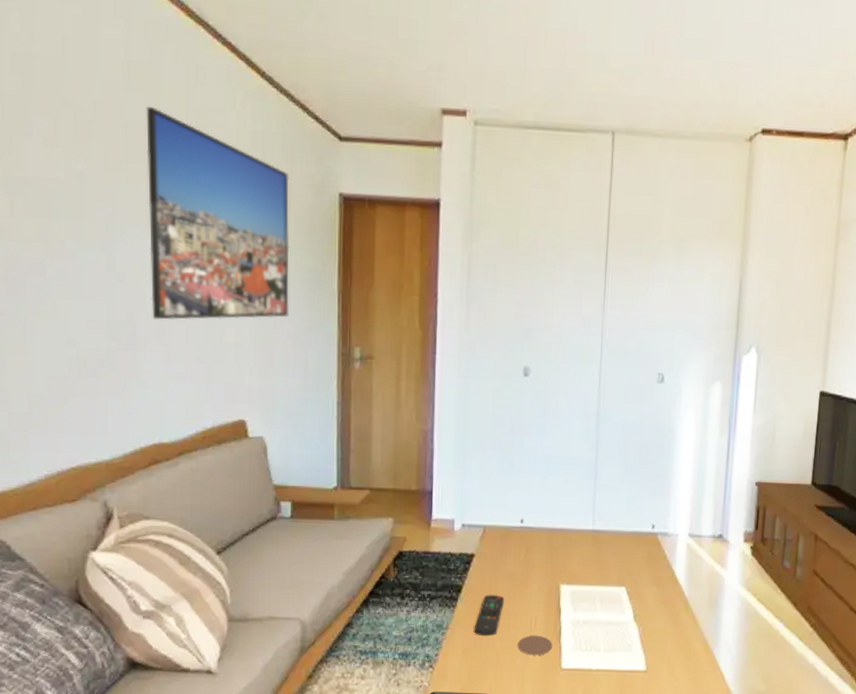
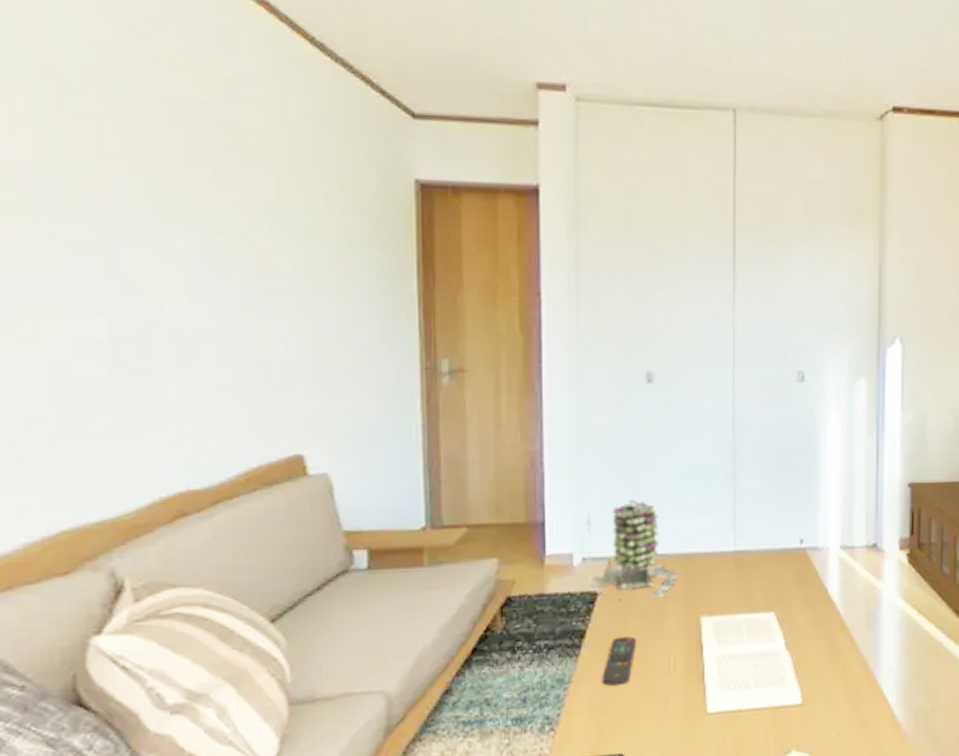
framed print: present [146,107,290,320] -> none [157,77,356,337]
succulent plant: none [466,477,543,565] -> present [586,500,679,601]
coaster: present [517,635,553,656] -> none [655,677,695,702]

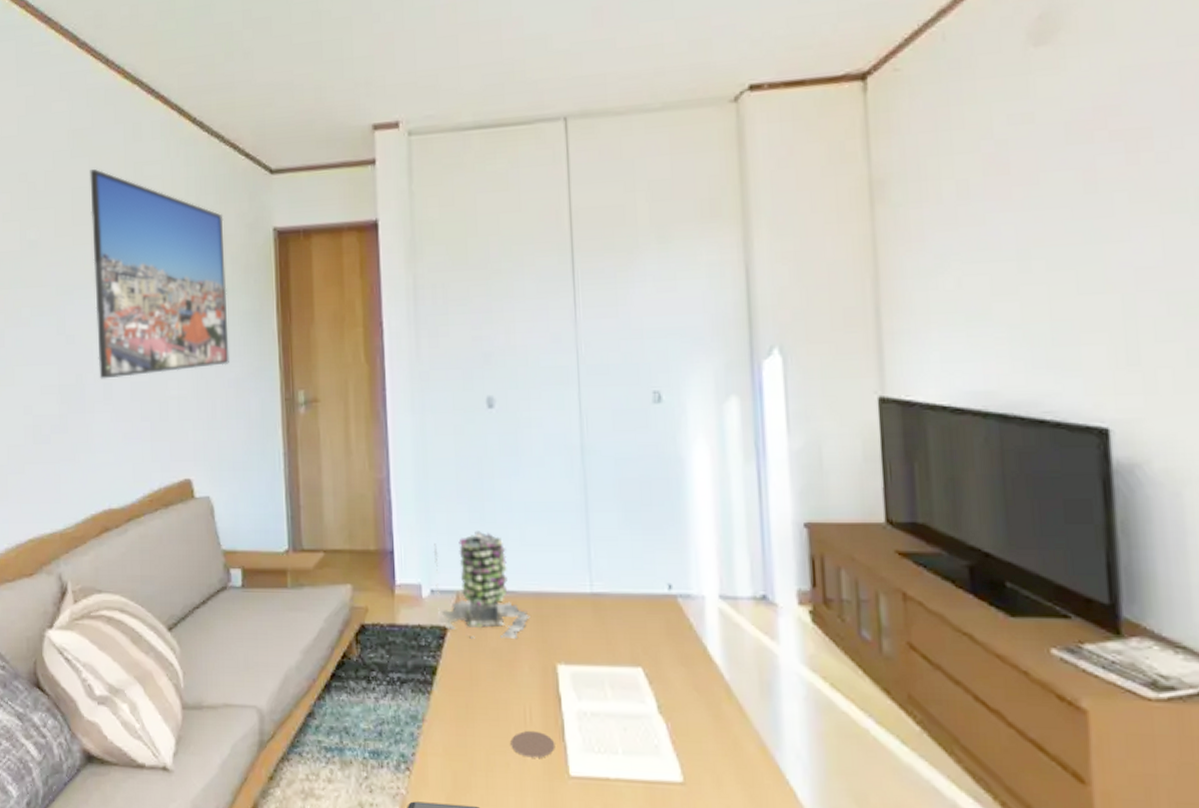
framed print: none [157,77,356,337] -> present [90,169,229,379]
remote control: present [602,635,636,686] -> none [455,677,489,731]
coaster: none [655,677,695,702] -> present [510,730,555,758]

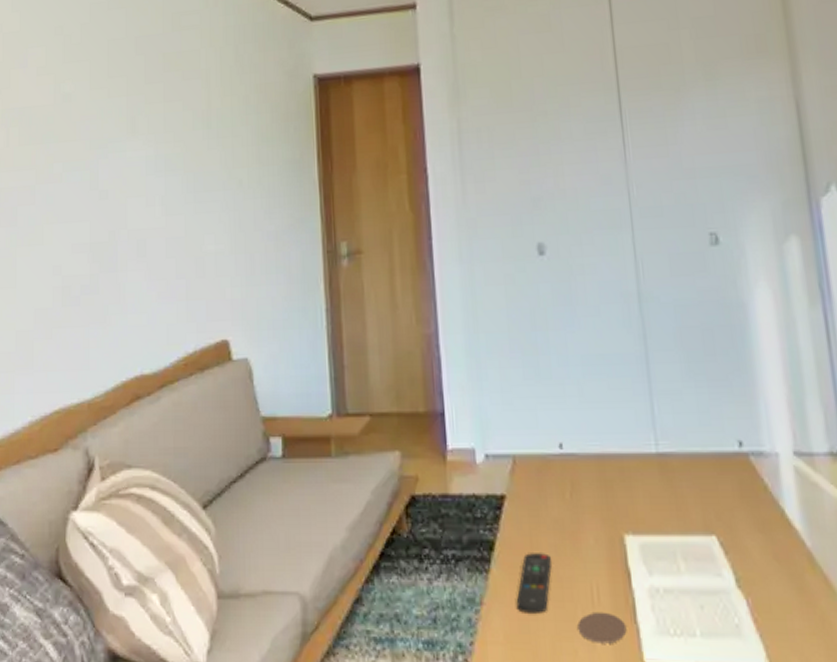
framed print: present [90,169,229,379] -> none [127,21,269,236]
succulent plant: present [433,531,530,640] -> none [486,388,593,508]
remote control: none [455,677,489,731] -> present [516,551,552,614]

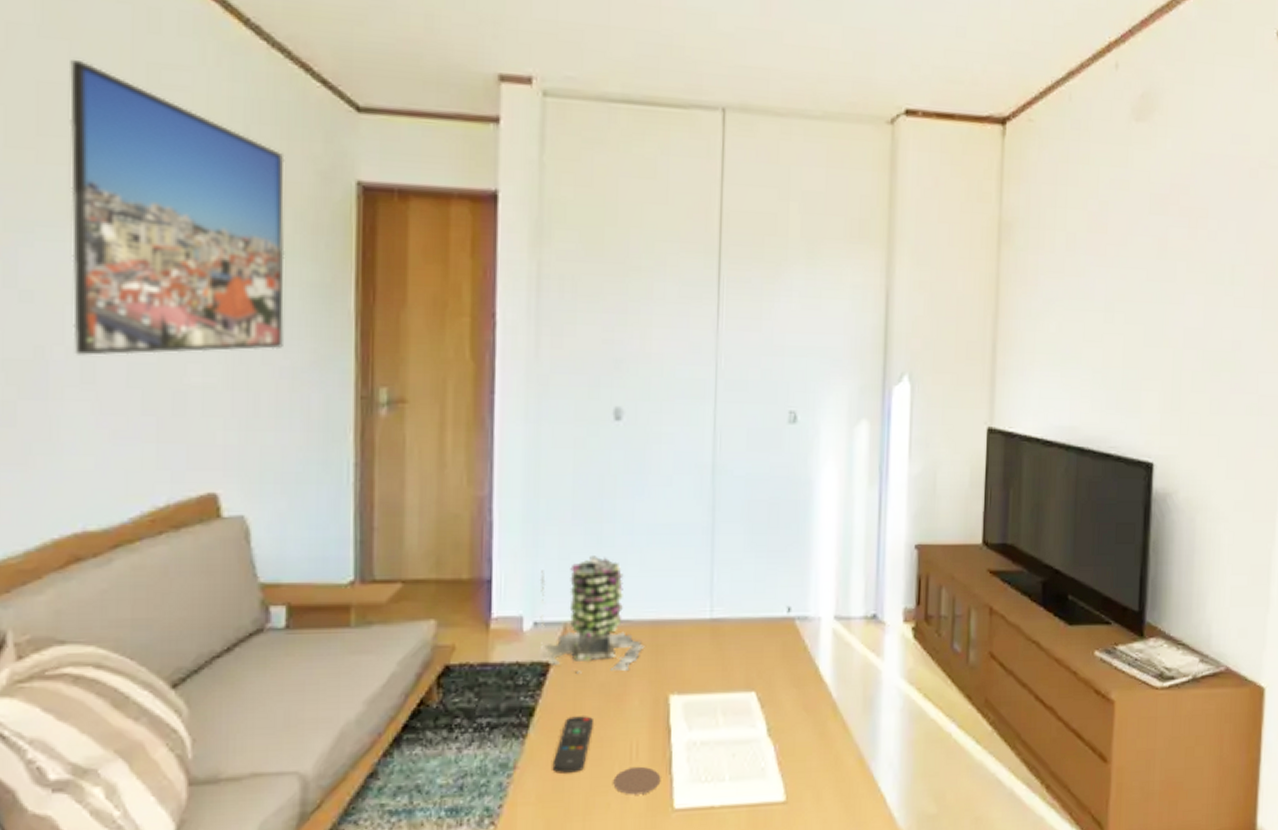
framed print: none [127,21,269,236] -> present [70,60,285,356]
succulent plant: none [486,388,593,508] -> present [539,556,645,674]

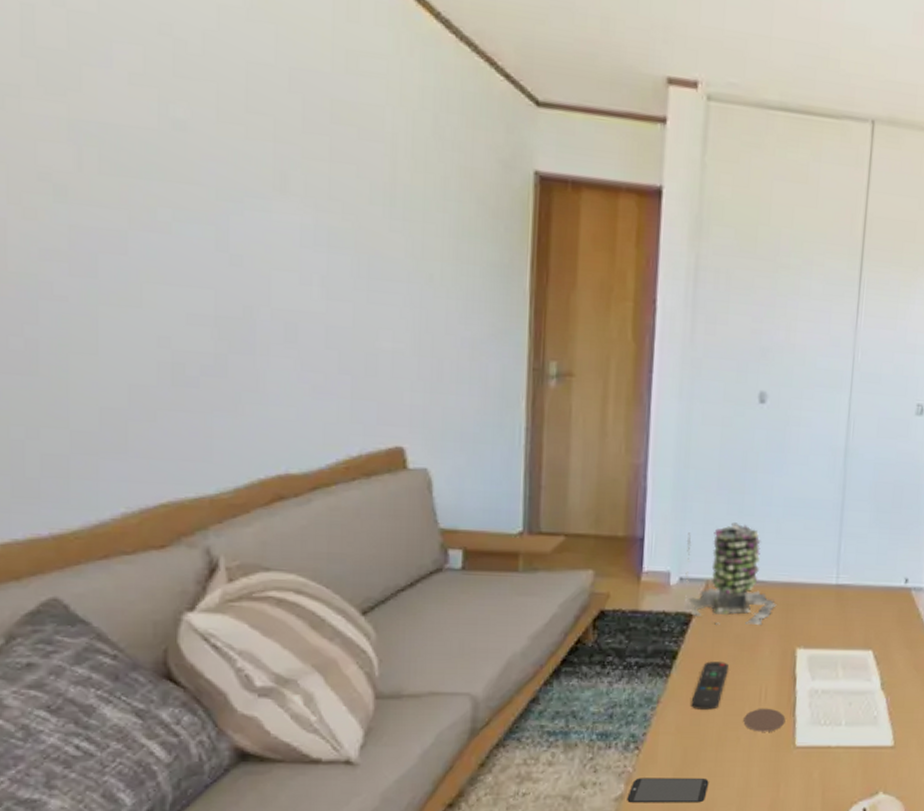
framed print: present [70,60,285,356] -> none [276,43,470,322]

